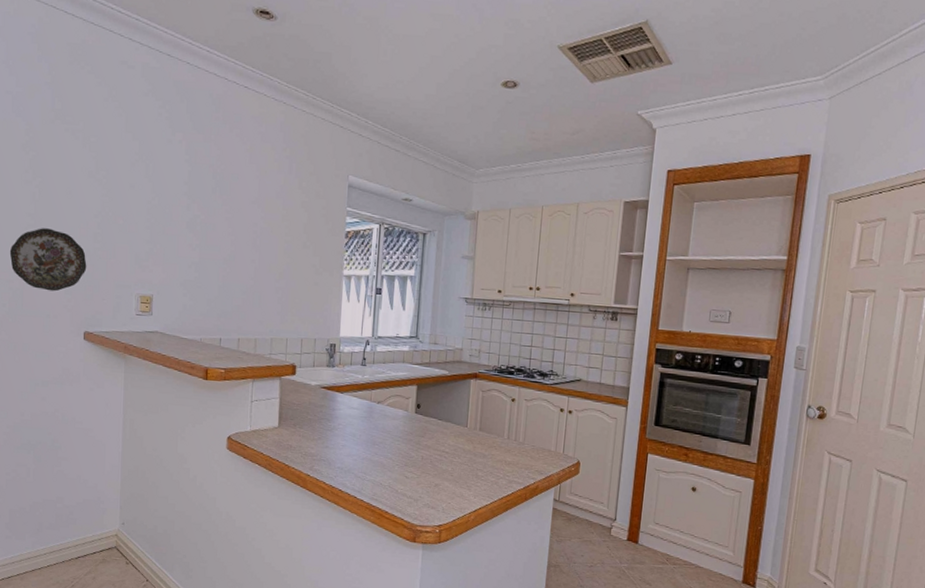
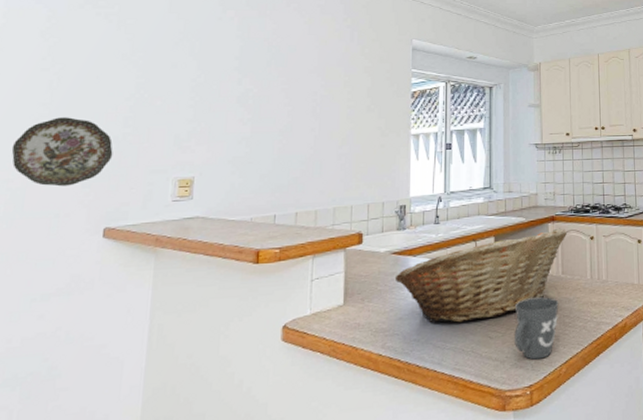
fruit basket: none [323,384,489,460] -> present [394,228,568,323]
mug: none [428,447,474,504] -> present [514,297,559,360]

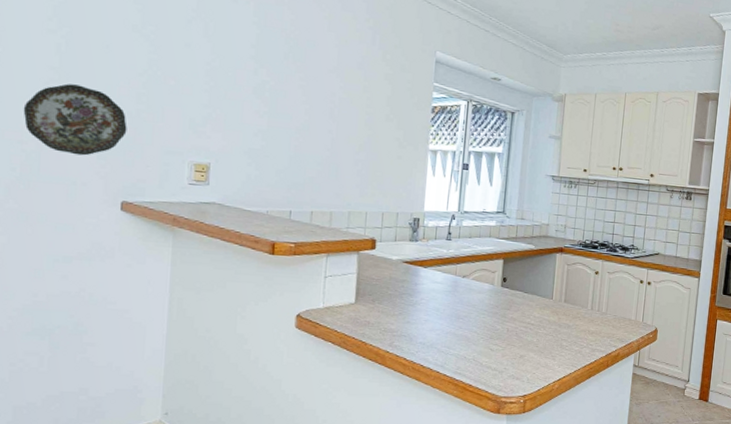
fruit basket: present [394,228,568,323] -> none [405,258,574,333]
mug: present [514,297,559,360] -> none [513,319,559,374]

